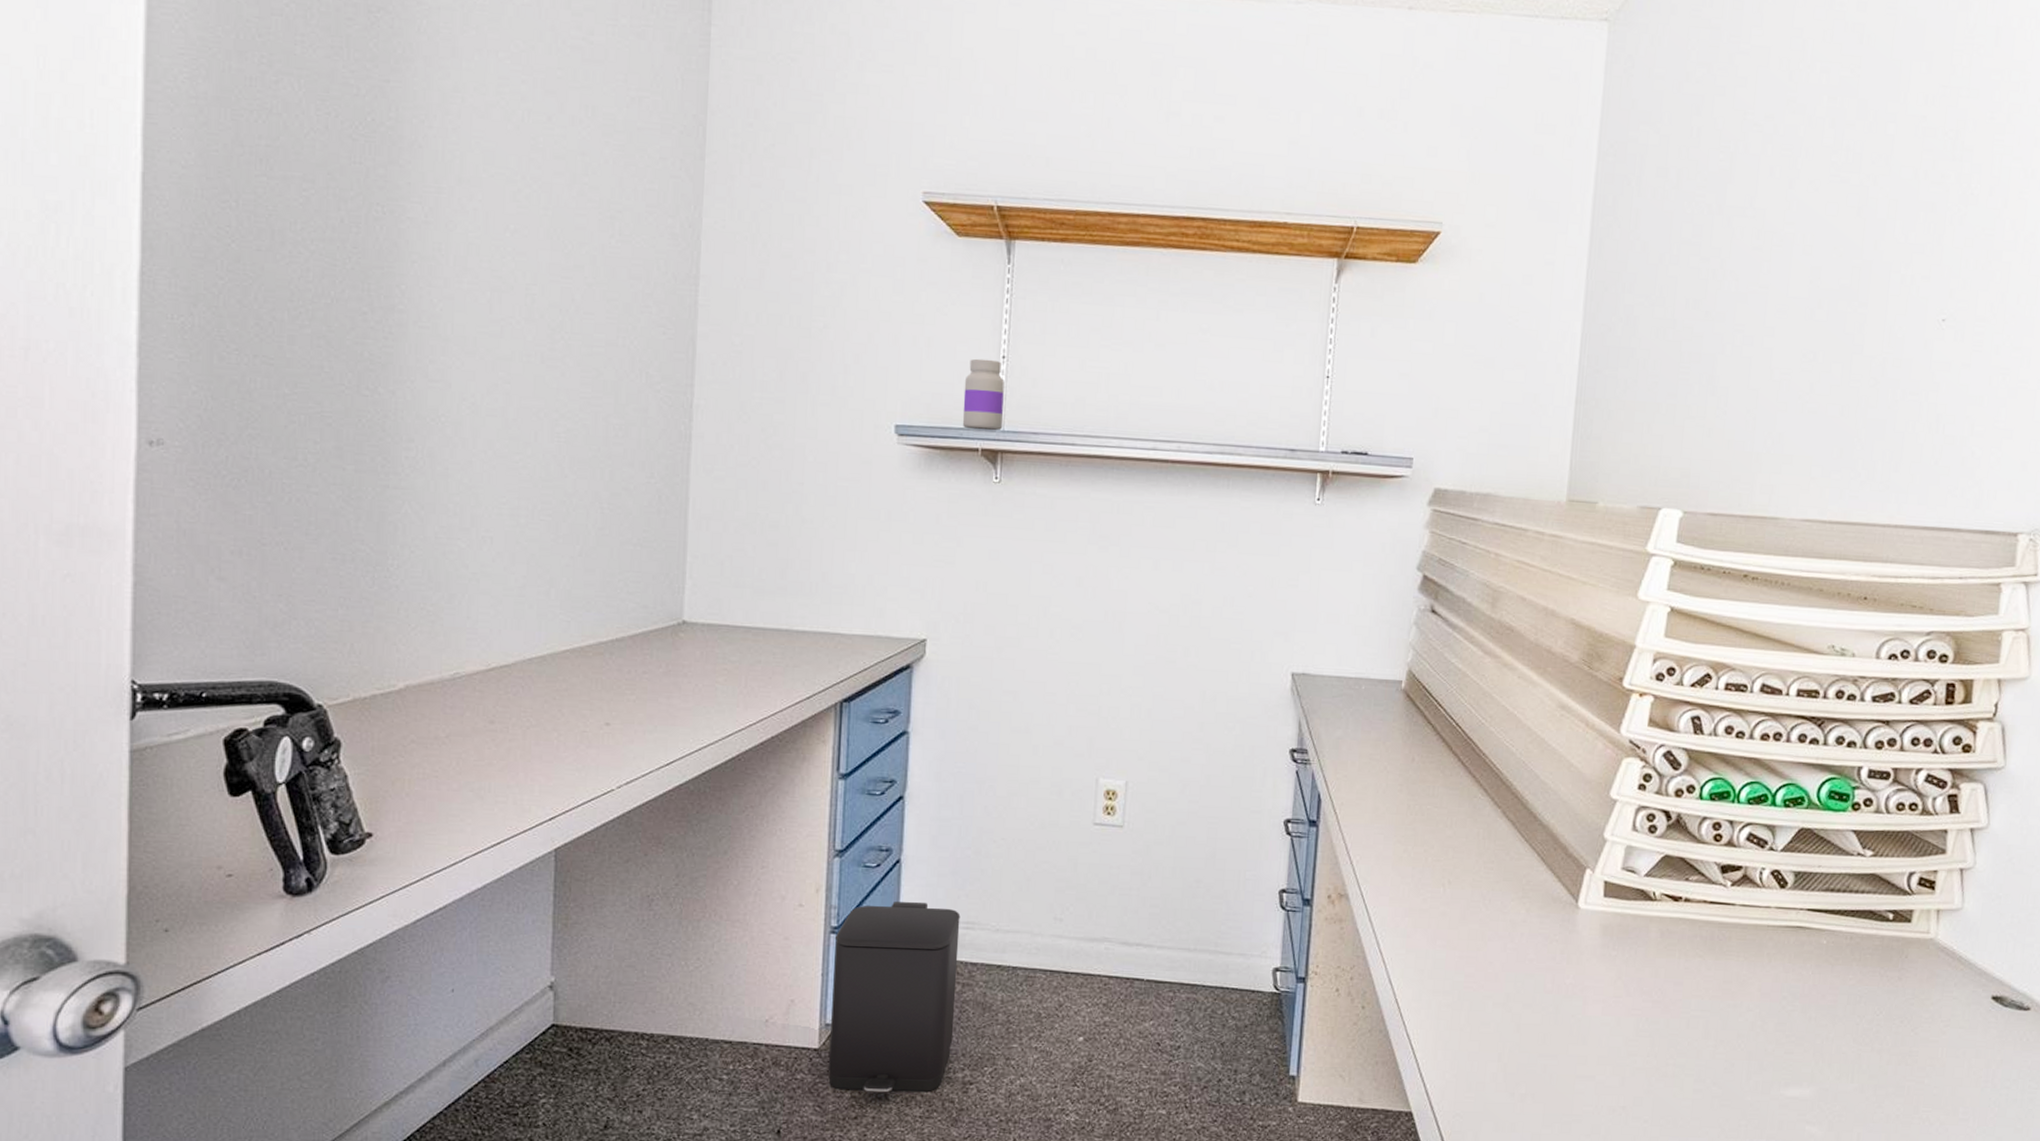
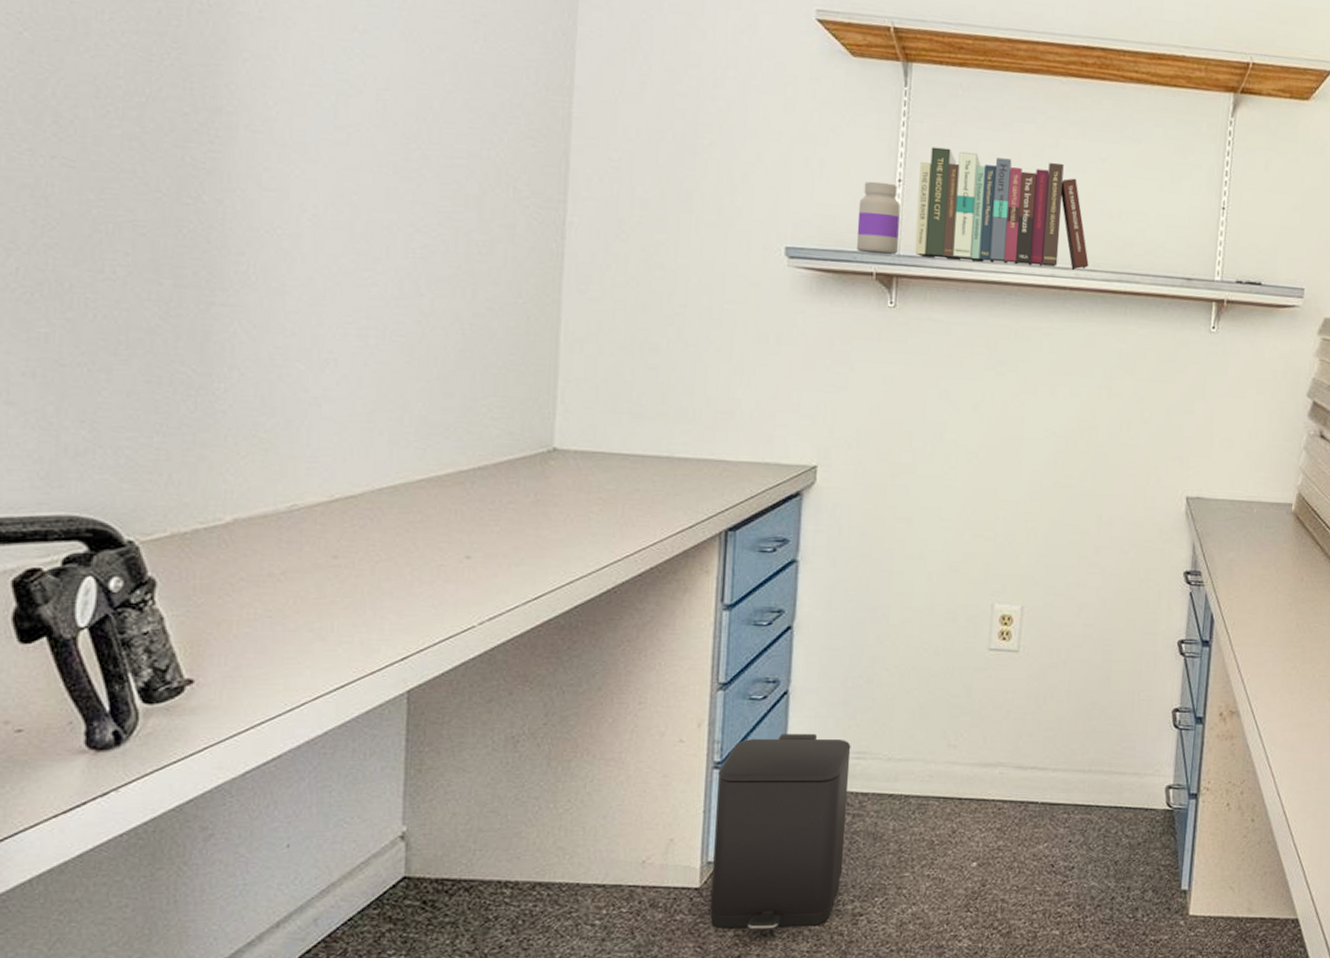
books: none [1018,323,1191,444] -> present [914,147,1089,271]

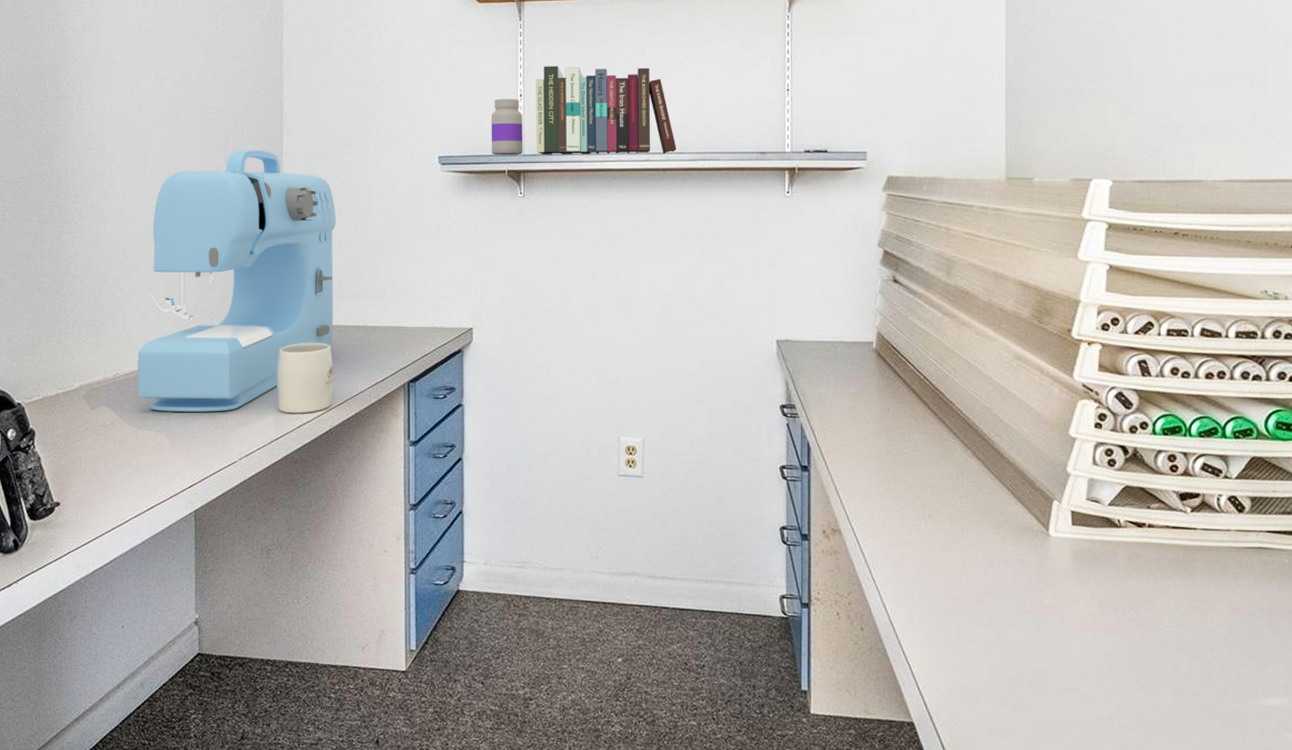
sewing machine: none [326,212,639,561] -> present [137,150,337,412]
mug: none [539,474,624,567] -> present [277,343,334,414]
pedal bin: present [710,734,851,931] -> none [413,546,514,709]

